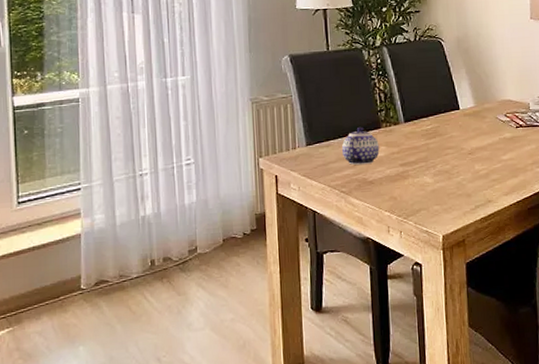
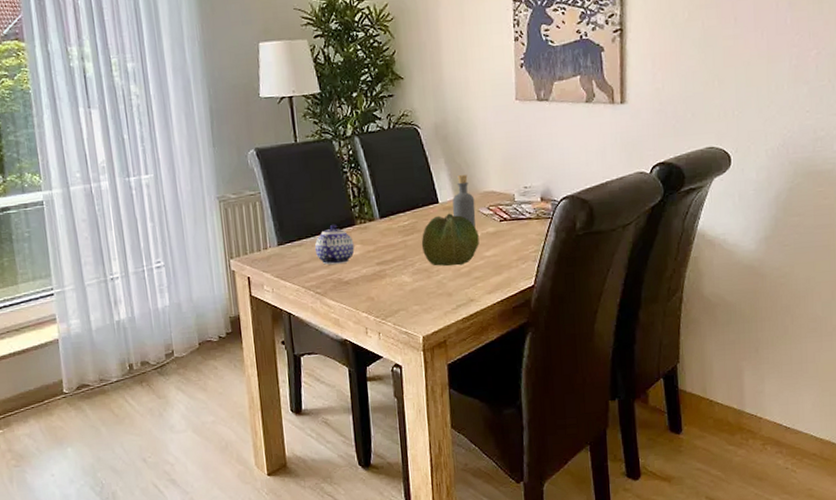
cabbage: none [443,119,497,169] -> present [421,213,479,267]
bottle: none [472,83,494,133] -> present [452,174,476,228]

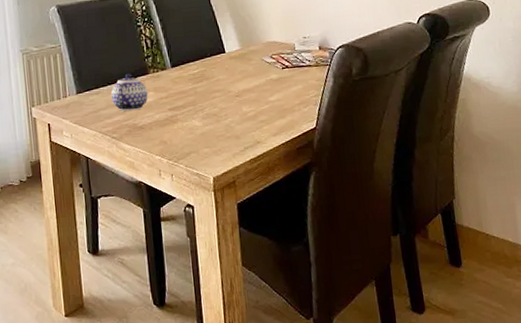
cabbage: present [421,213,479,267] -> none [210,62,264,111]
bottle: present [452,174,476,228] -> none [238,26,260,75]

